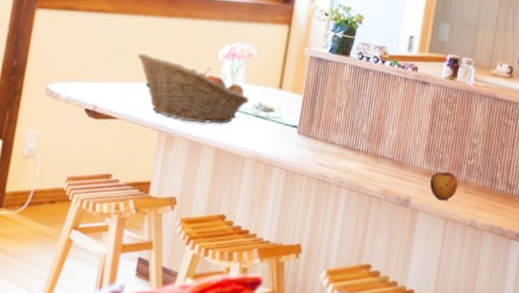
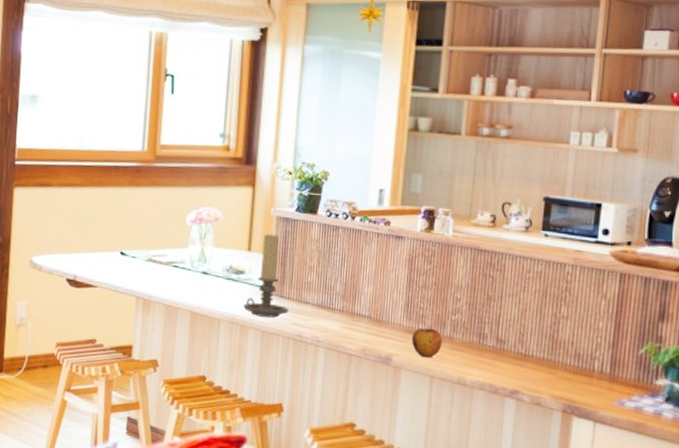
fruit basket: present [137,52,250,124] -> none [109,223,220,288]
candle holder: none [269,72,315,157] -> present [243,233,288,318]

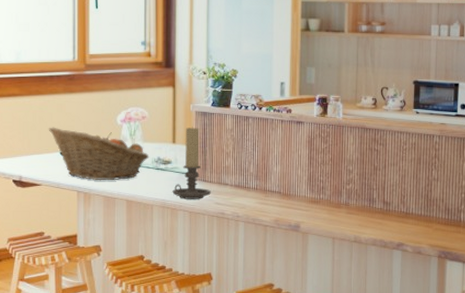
fruit basket: none [109,223,220,288] -> present [48,127,150,181]
apple: present [411,328,442,358] -> none [315,197,340,223]

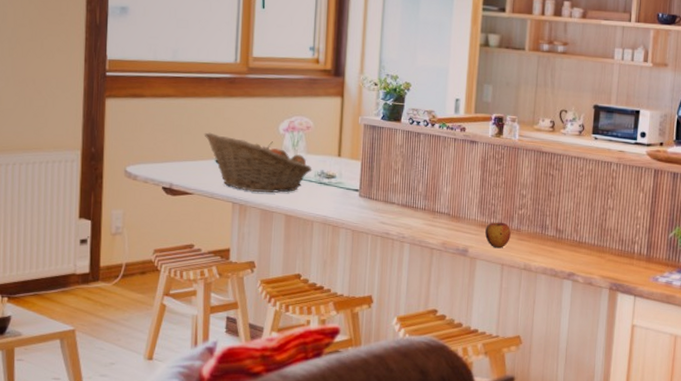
candle holder: present [172,126,211,199] -> none [335,140,376,218]
apple: none [315,197,340,223] -> present [484,222,511,248]

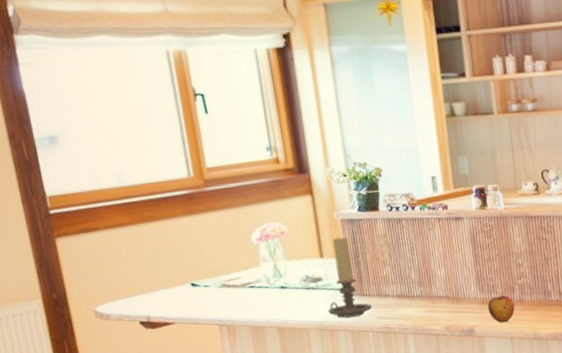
fruit basket: present [204,132,313,193] -> none [171,254,296,311]
candle holder: none [335,140,376,218] -> present [328,236,372,318]

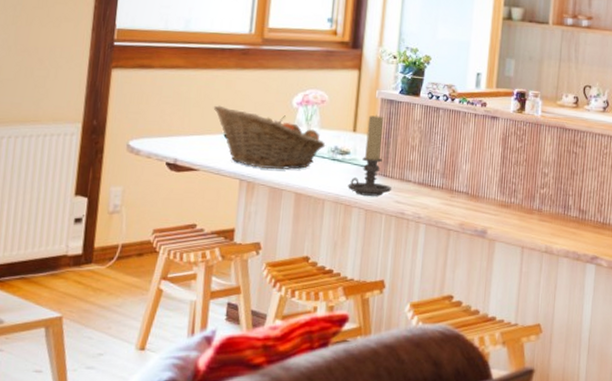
fruit basket: none [171,254,296,311] -> present [213,105,326,170]
apple: present [487,295,515,323] -> none [504,201,532,230]

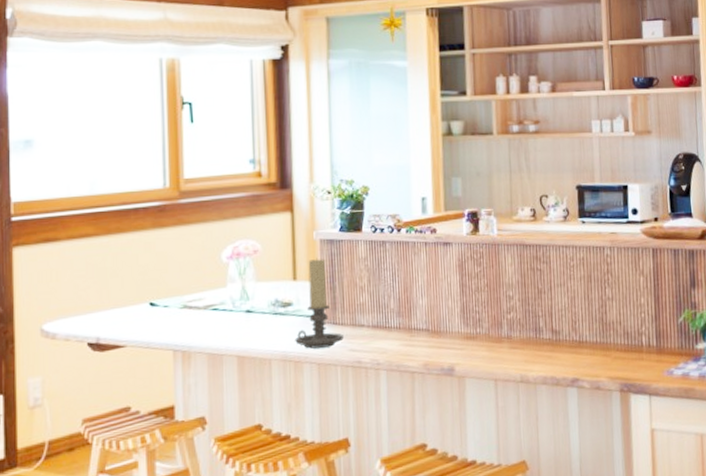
fruit basket: present [213,105,326,170] -> none [133,271,265,335]

